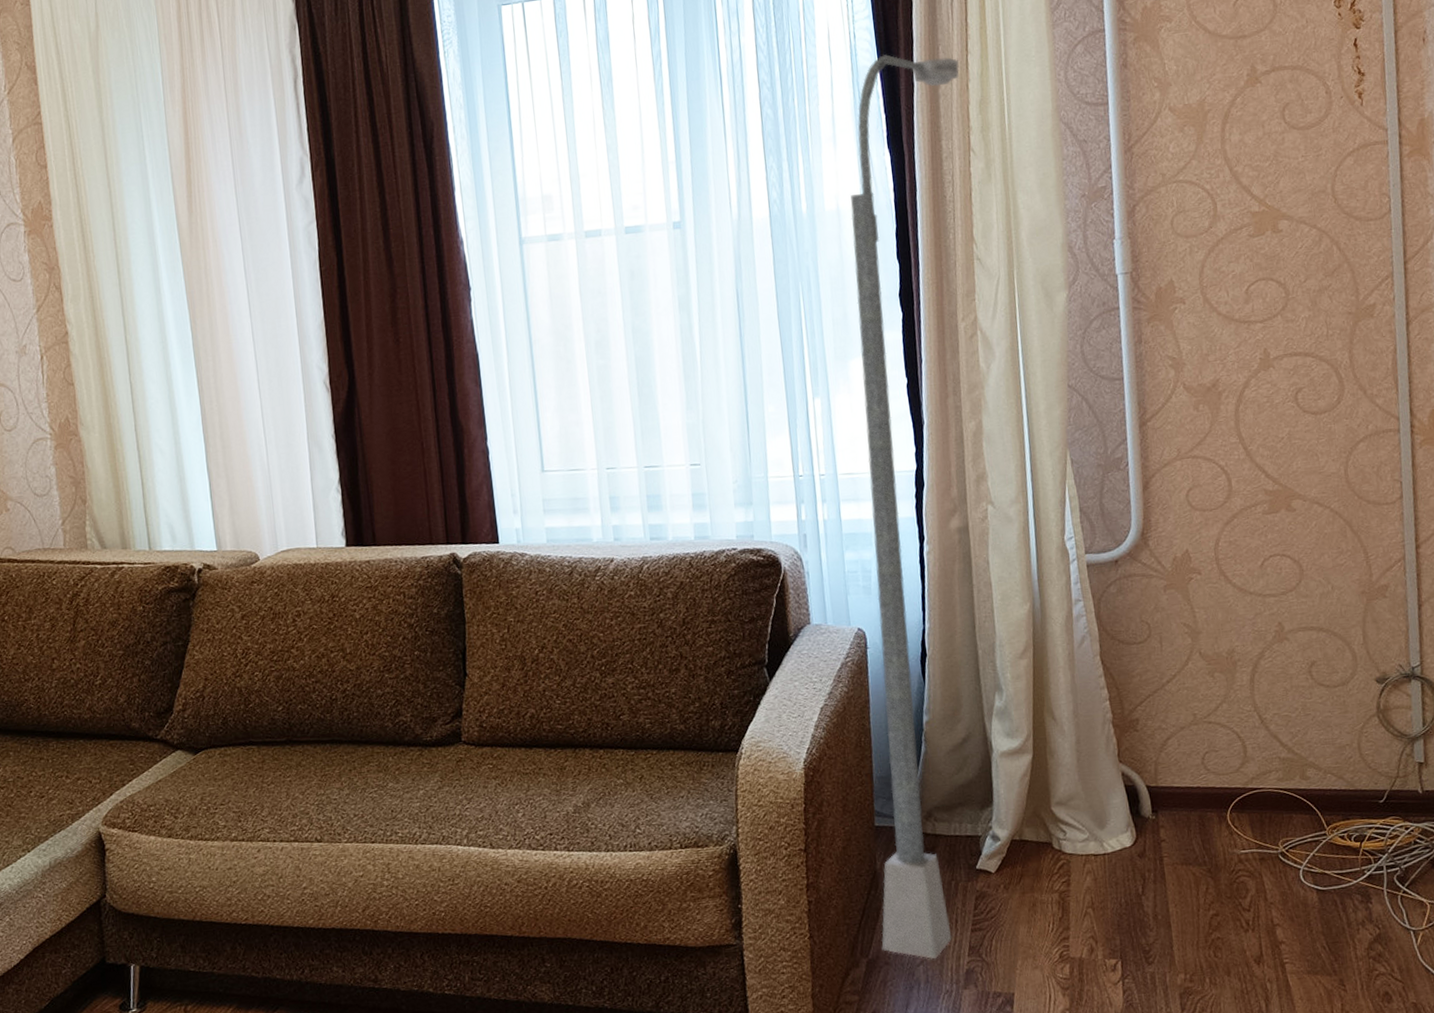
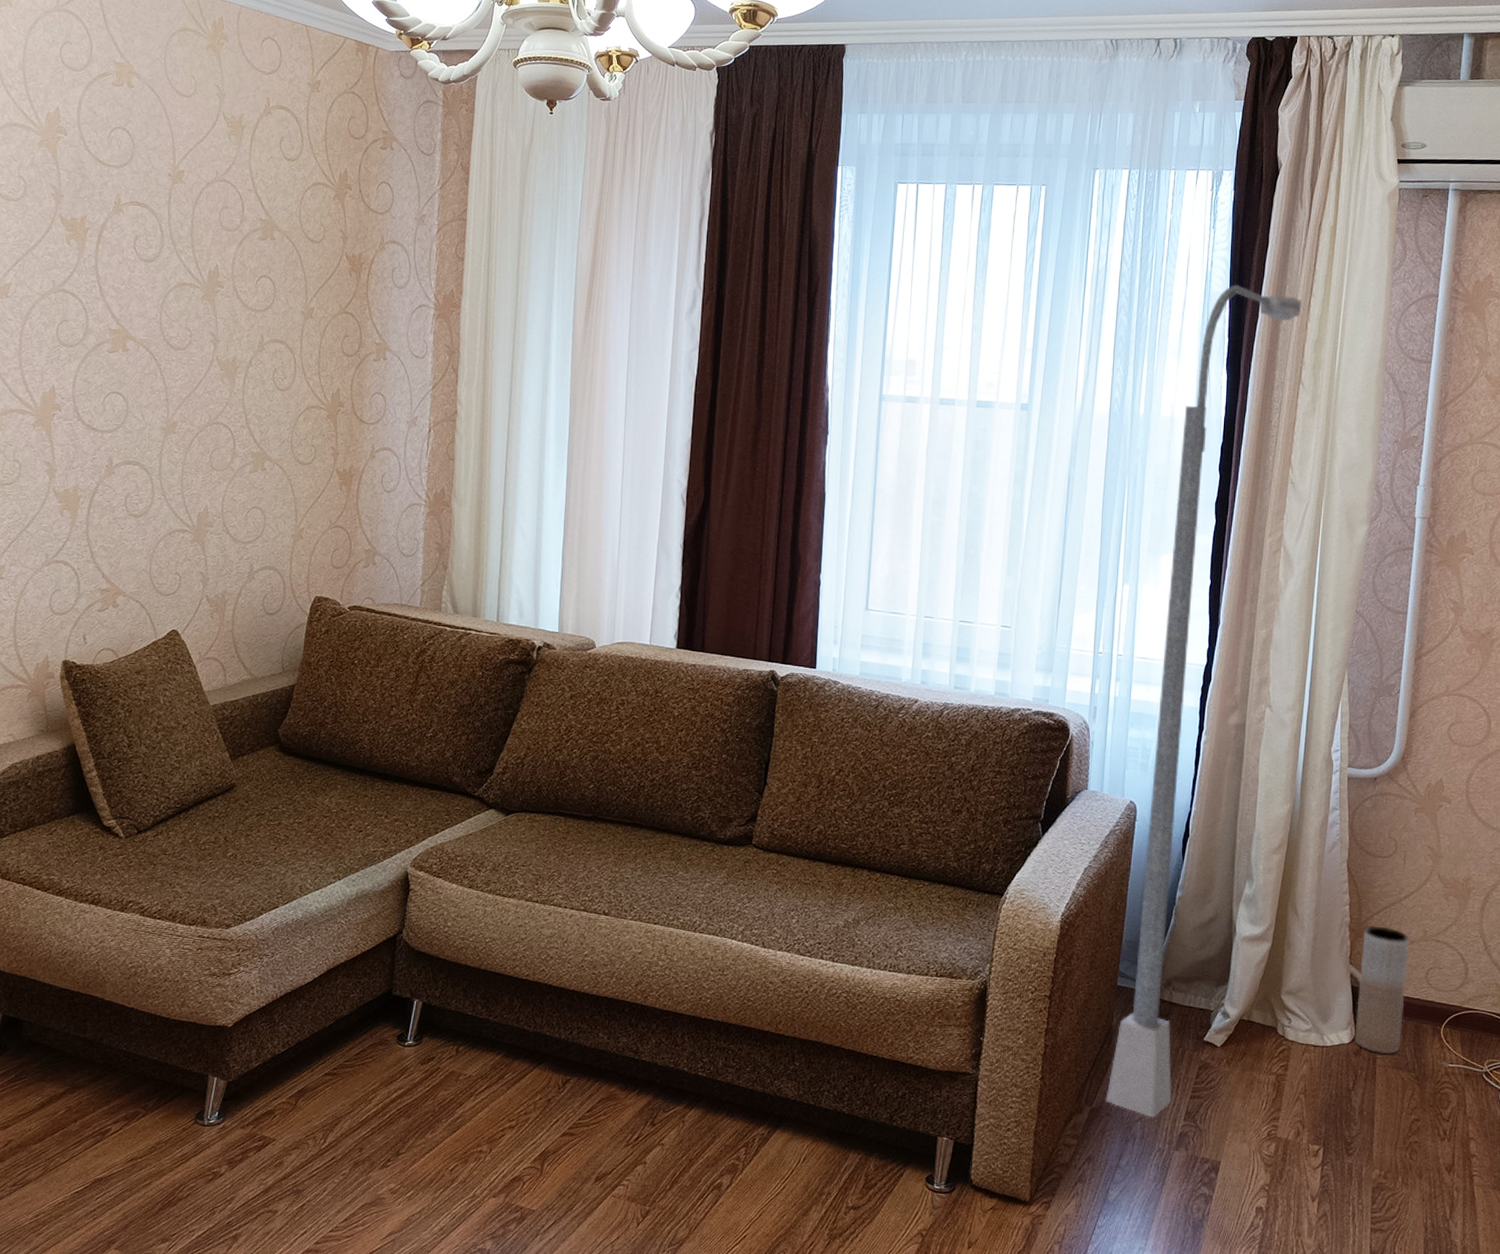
vase: none [1129,717,1187,852] -> present [1354,926,1410,1055]

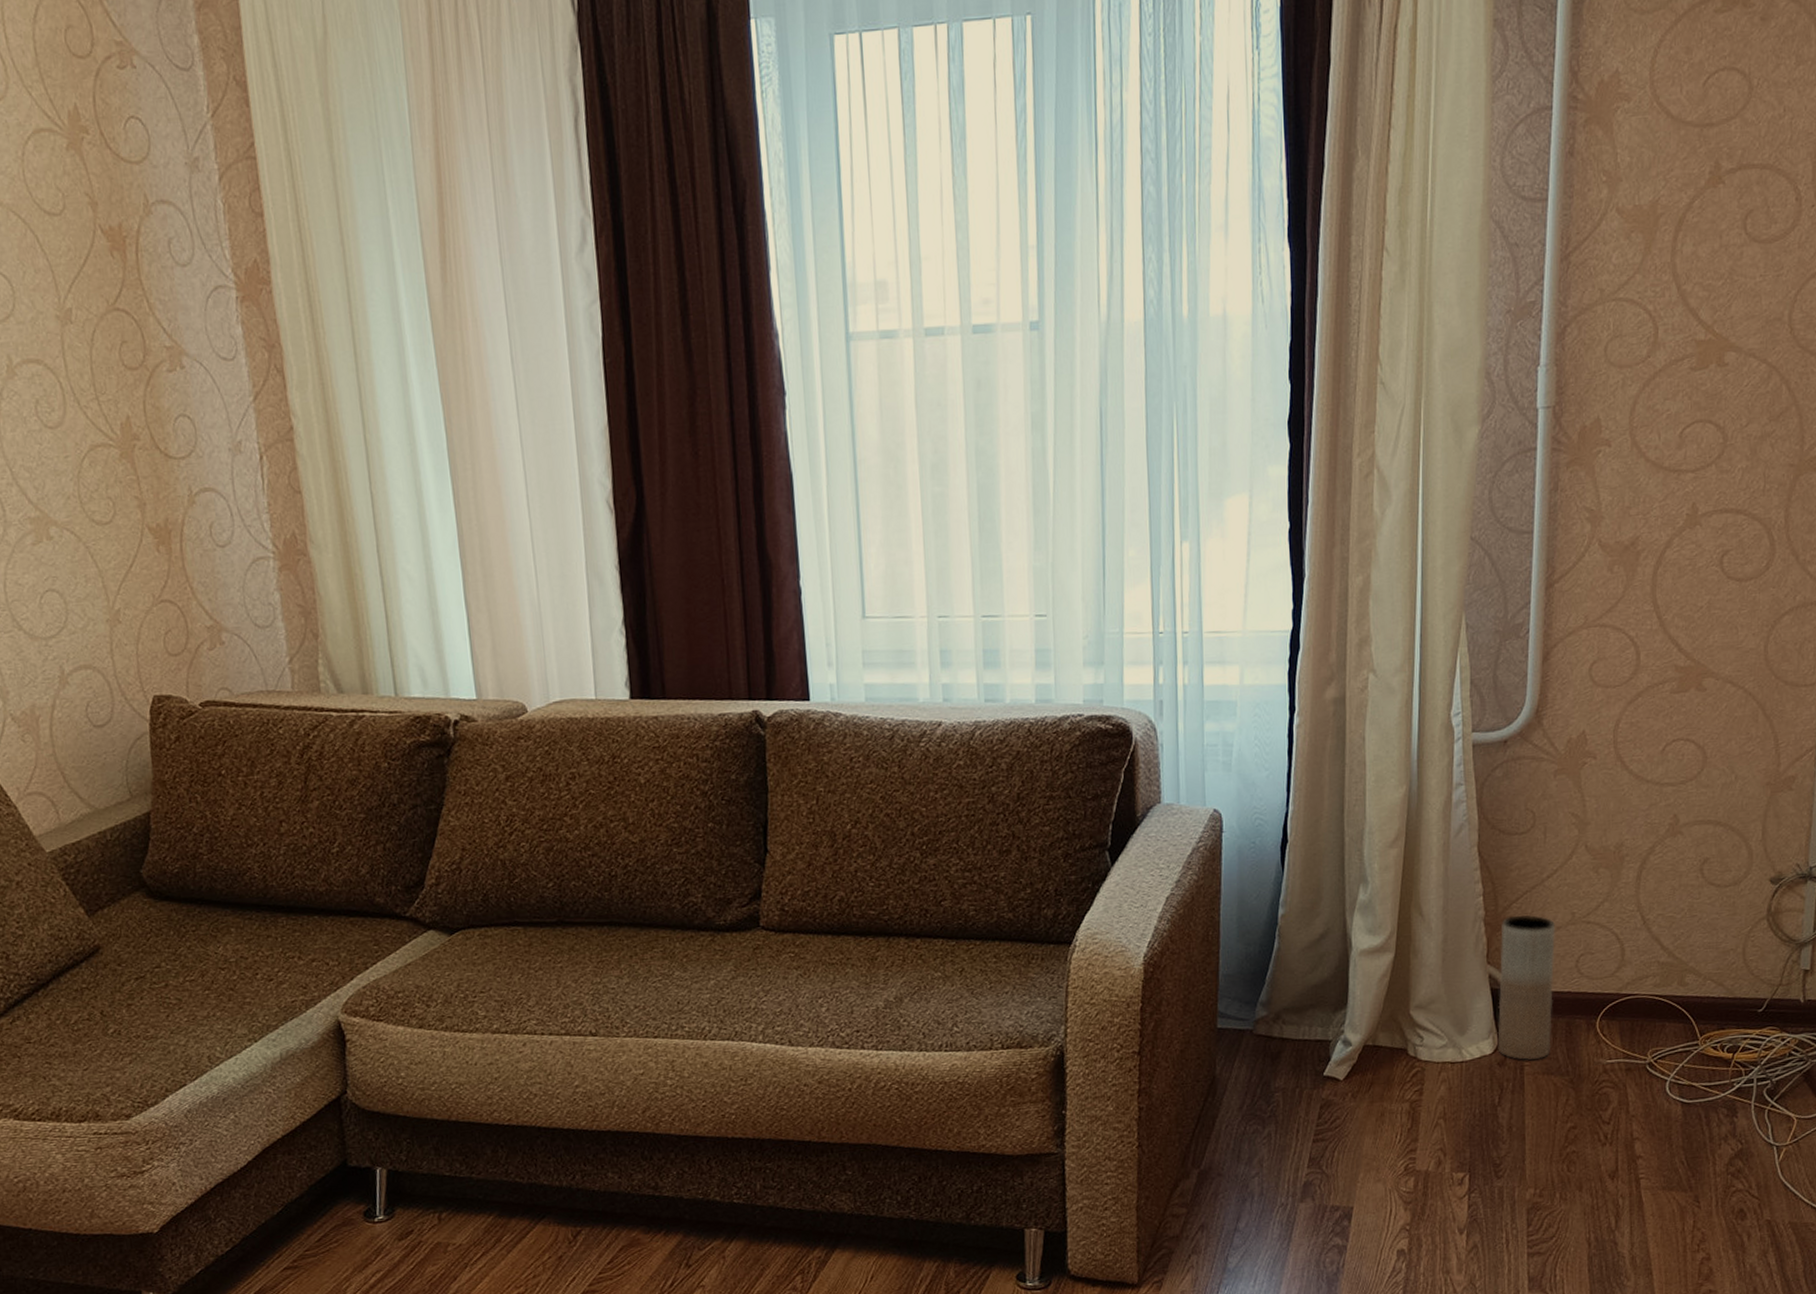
floor lamp: present [1105,285,1303,1117] -> none [1215,124,1380,1170]

